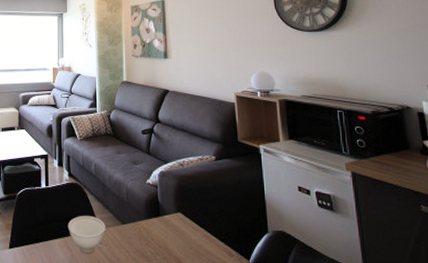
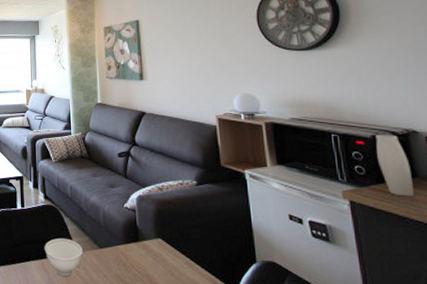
vase: none [375,110,407,167] -> present [375,134,415,197]

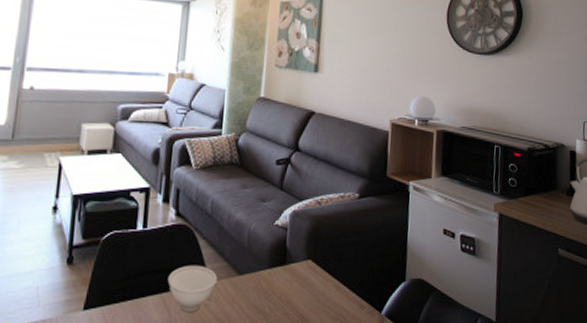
vase: present [375,134,415,197] -> none [529,146,554,209]

